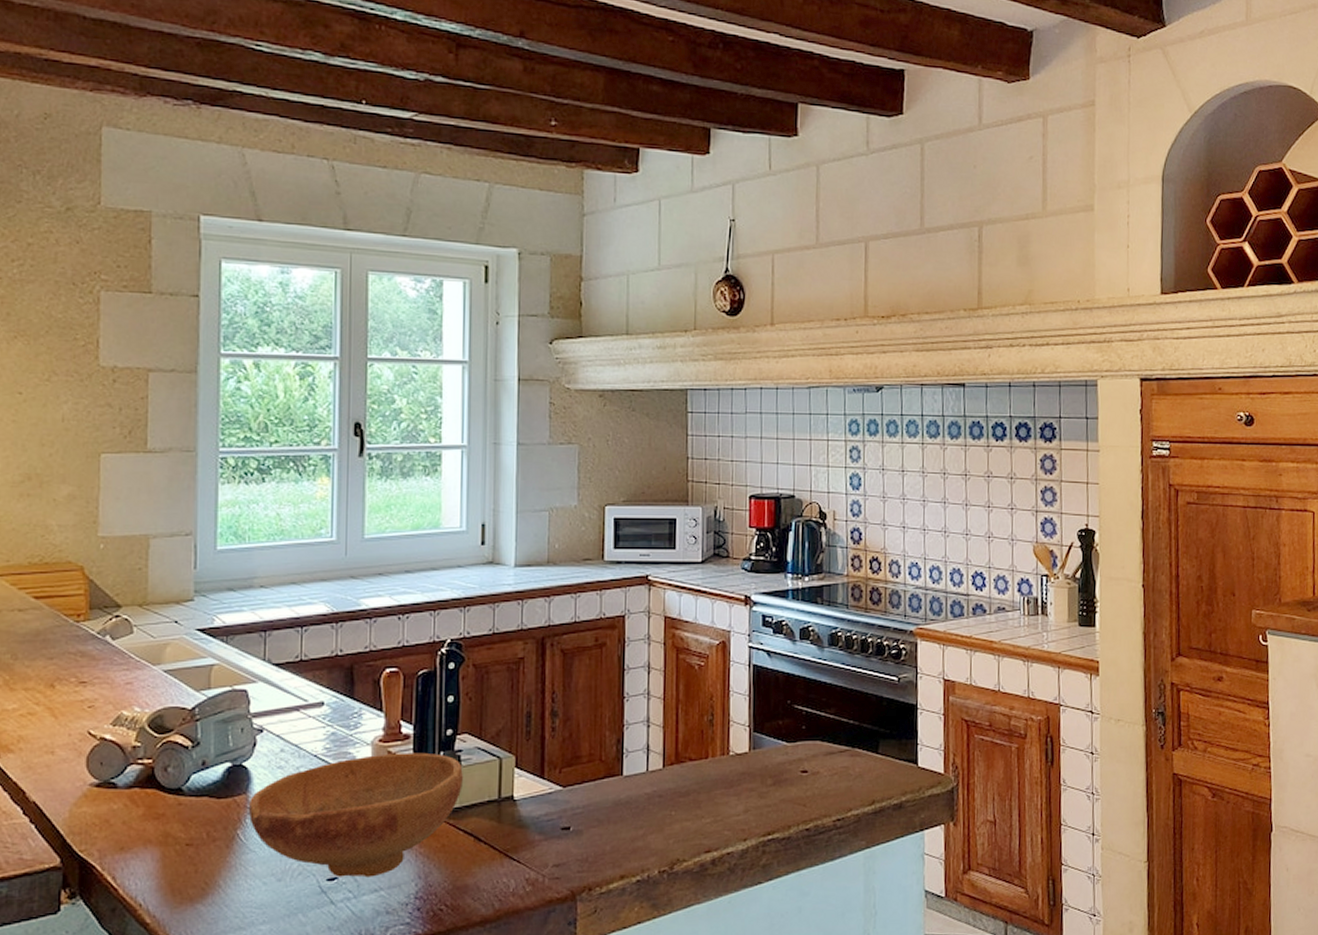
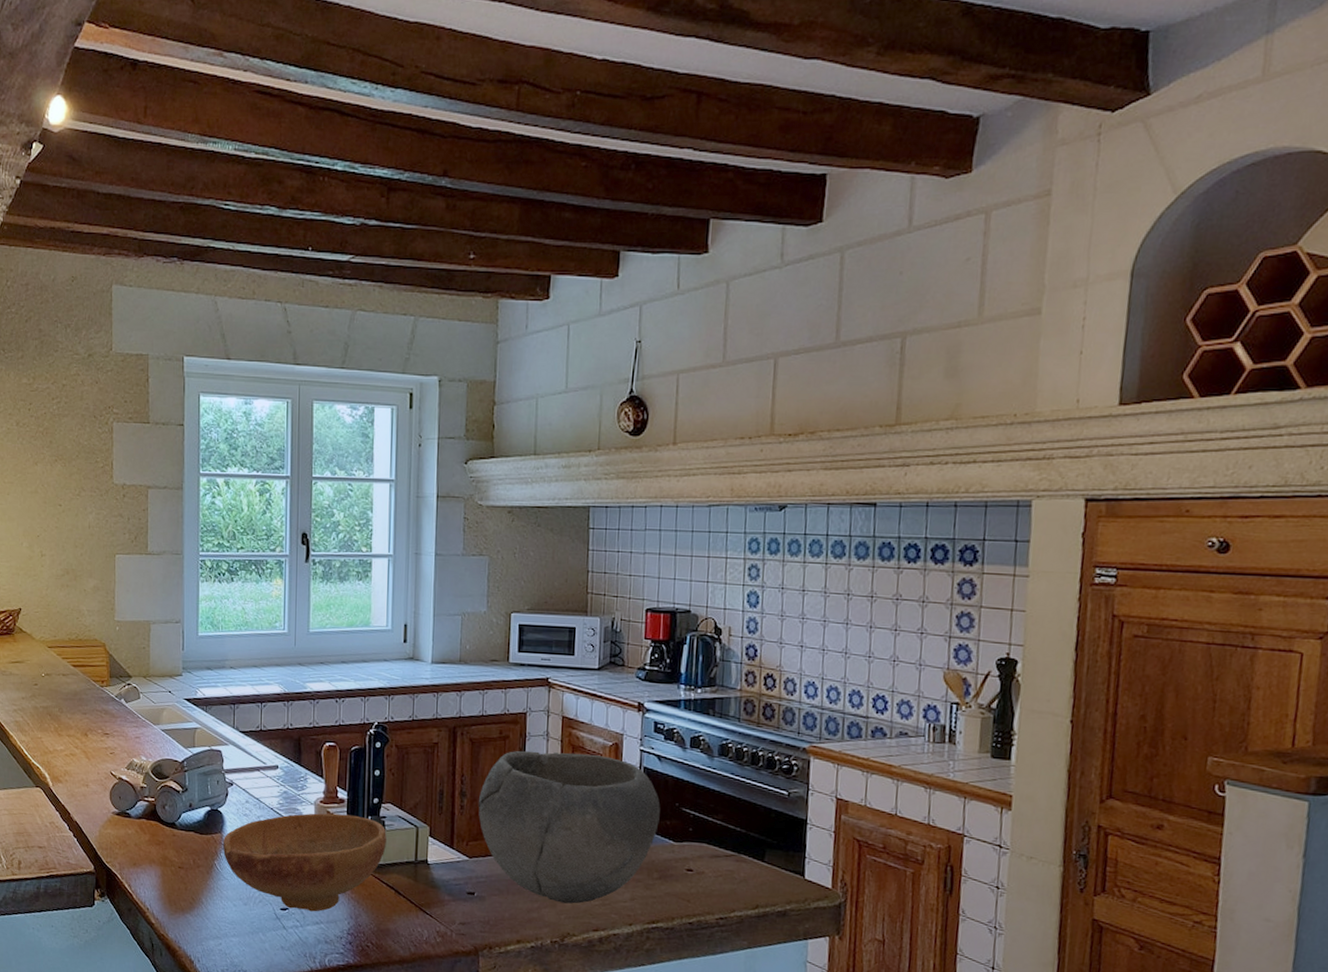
bowl: none [572,655,772,826] -> present [478,750,660,904]

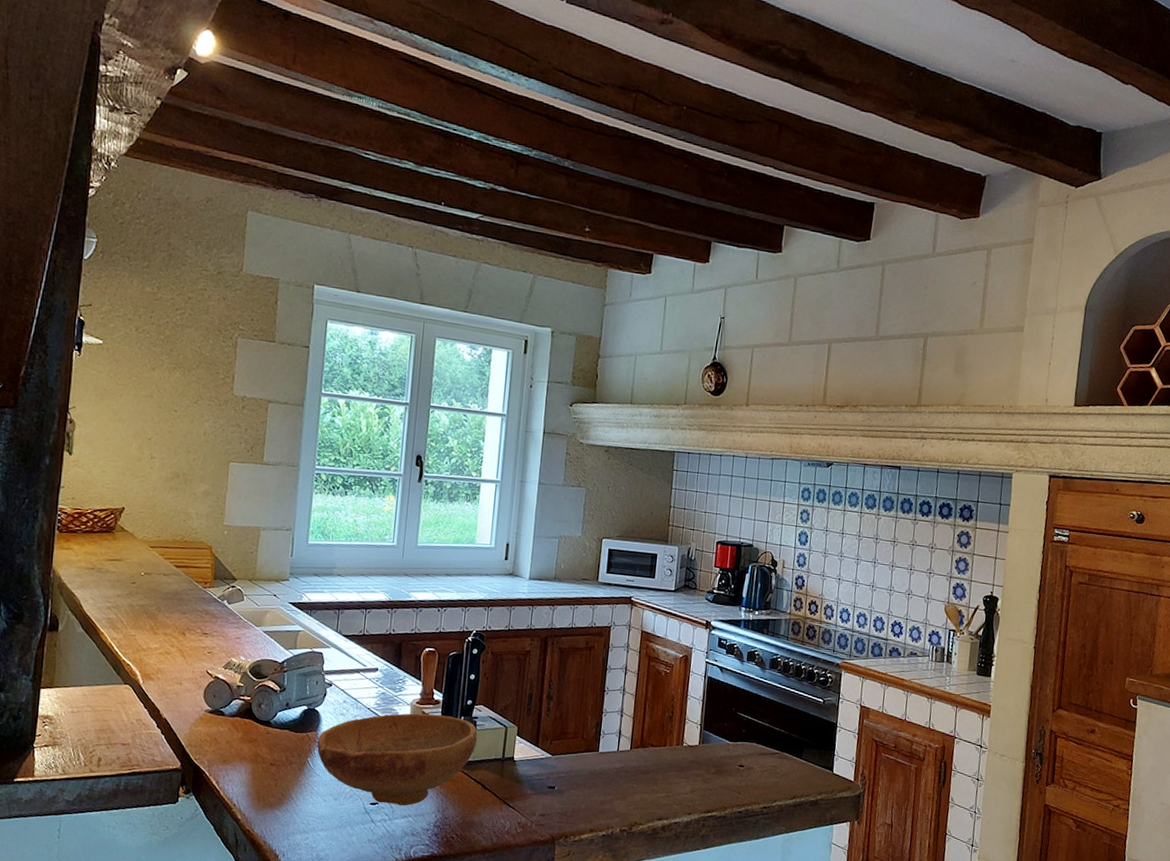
bowl: present [478,750,660,904] -> none [562,660,720,796]

